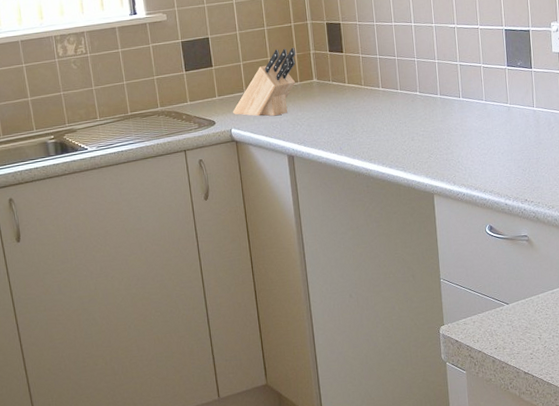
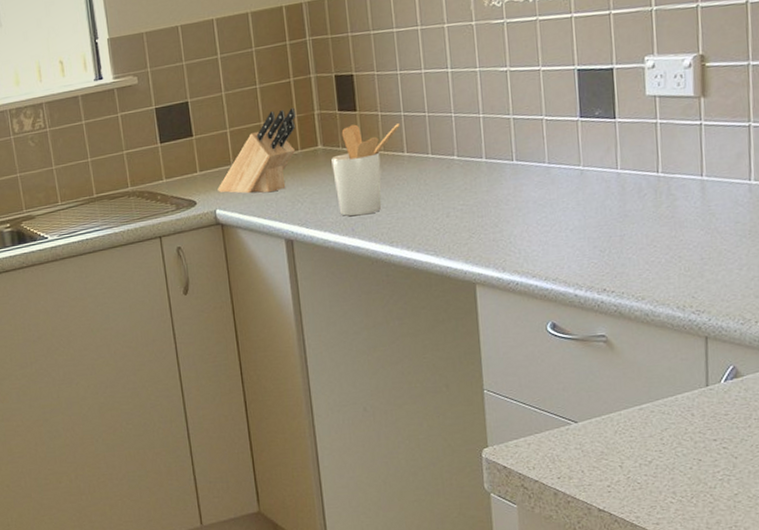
utensil holder: none [324,63,376,138] -> present [331,123,400,217]

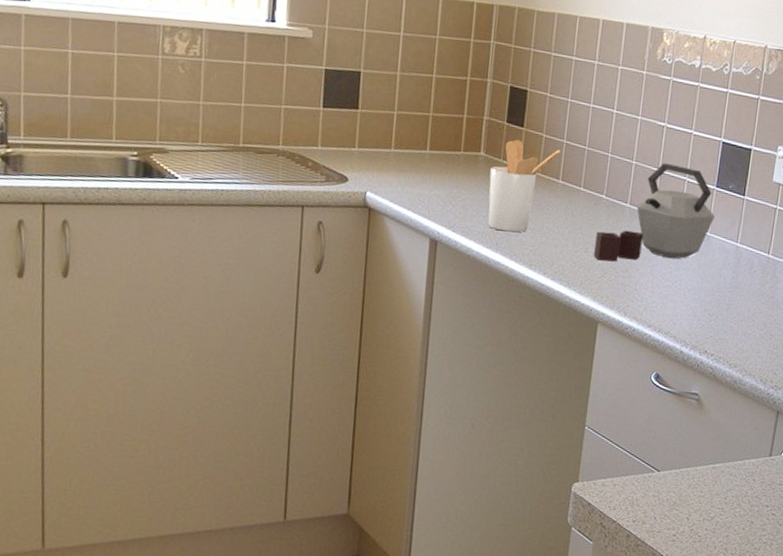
knife block: present [217,107,297,194] -> none [372,104,466,188]
kettle: none [455,105,585,222] -> present [594,162,715,262]

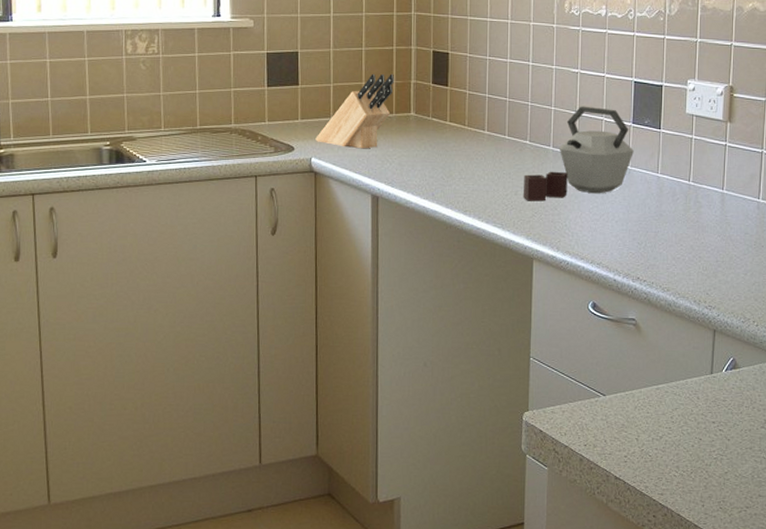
knife block: none [372,104,466,188] -> present [315,73,395,149]
utensil holder: present [487,139,561,233] -> none [421,98,484,183]

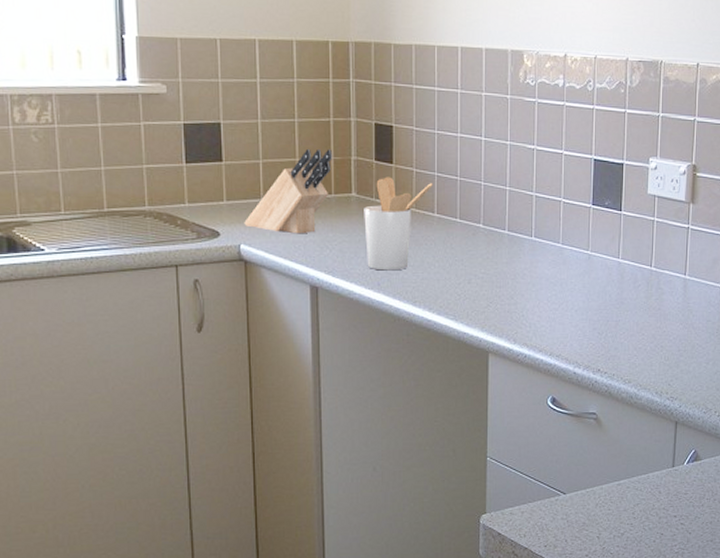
utensil holder: none [421,98,484,183] -> present [364,177,433,271]
kettle: present [524,106,634,202] -> none [478,186,594,290]

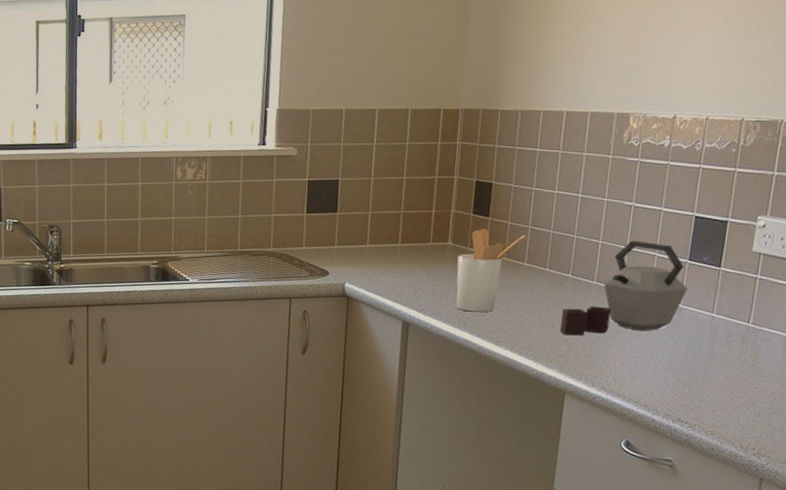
knife block: present [244,148,333,234] -> none [350,202,435,276]
kettle: none [478,186,594,290] -> present [560,240,687,336]

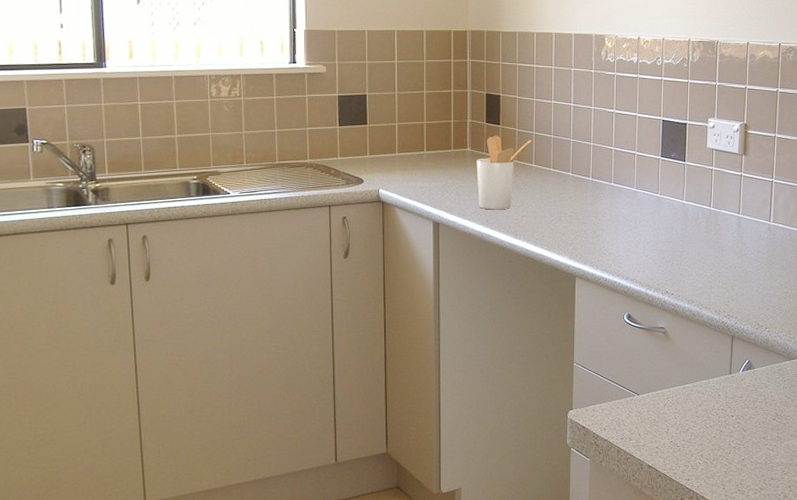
kettle: present [560,240,687,336] -> none [567,142,662,226]

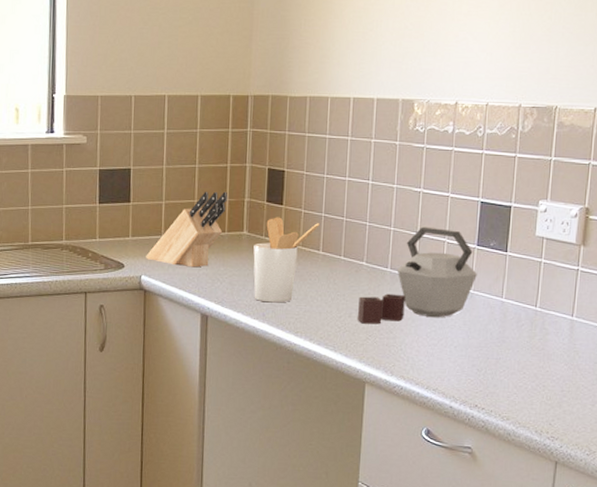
knife block: none [383,113,453,181] -> present [146,191,228,268]
kettle: none [567,142,662,226] -> present [358,226,477,324]

